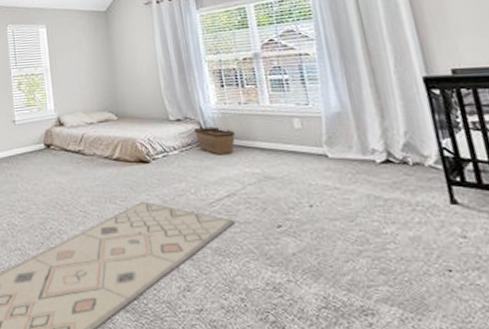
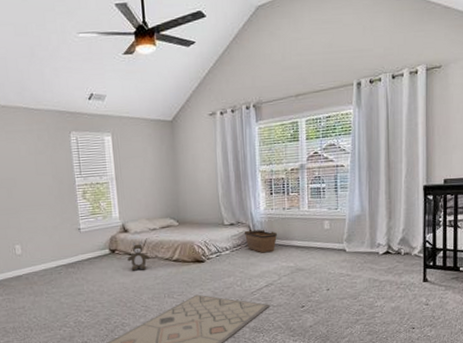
teddy bear: none [62,136,88,171] -> present [126,241,150,272]

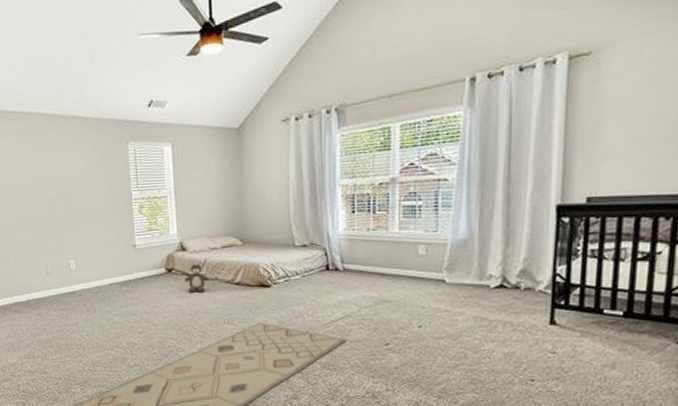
bicycle basket: present [244,229,277,253] -> none [318,252,358,280]

